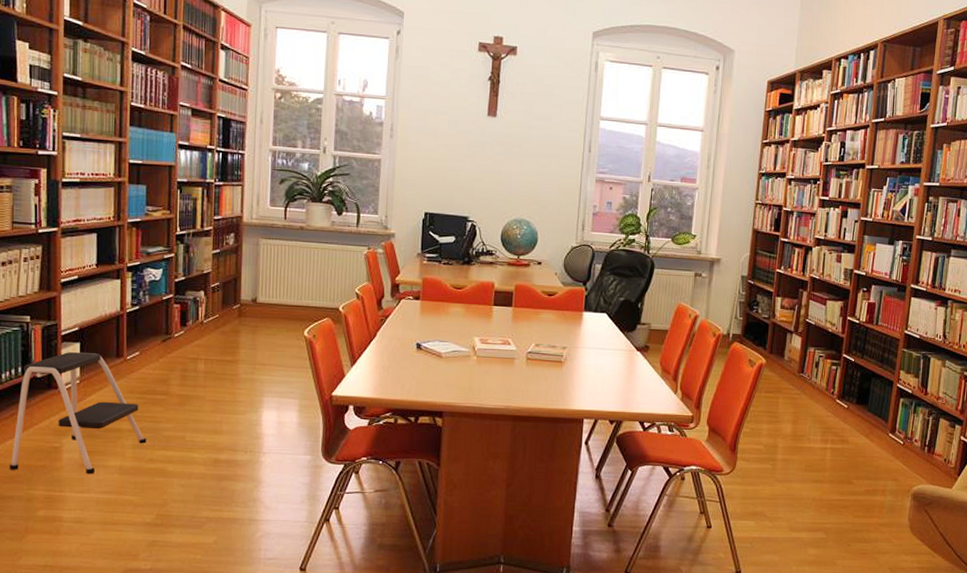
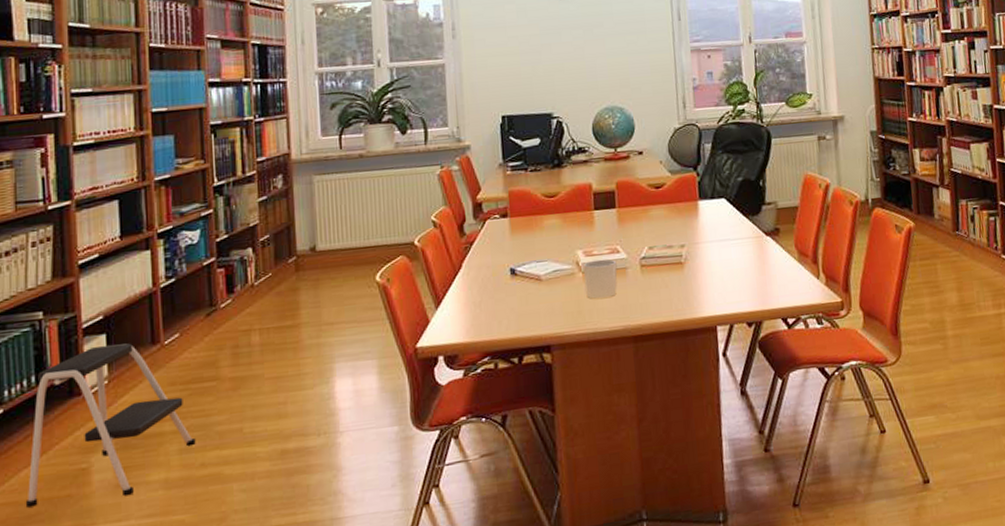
mug: none [477,347,507,381] -> present [583,259,618,300]

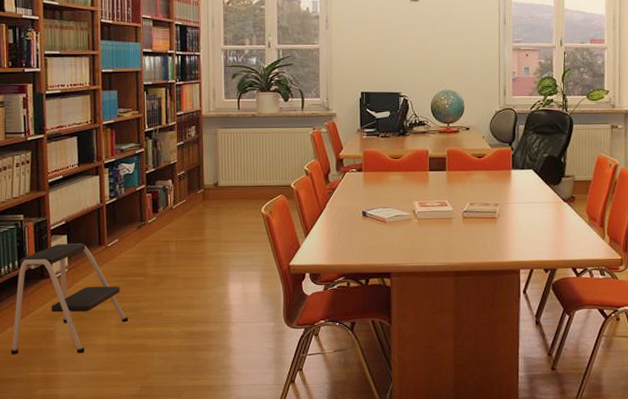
mug: present [583,259,618,300] -> none [418,210,445,241]

